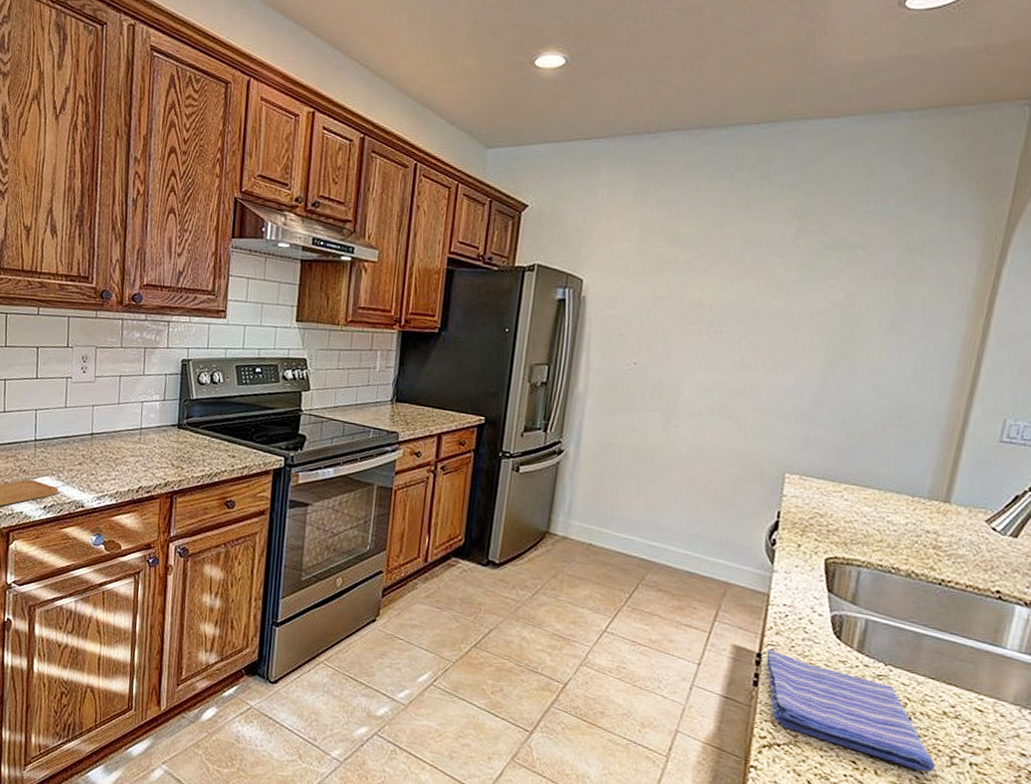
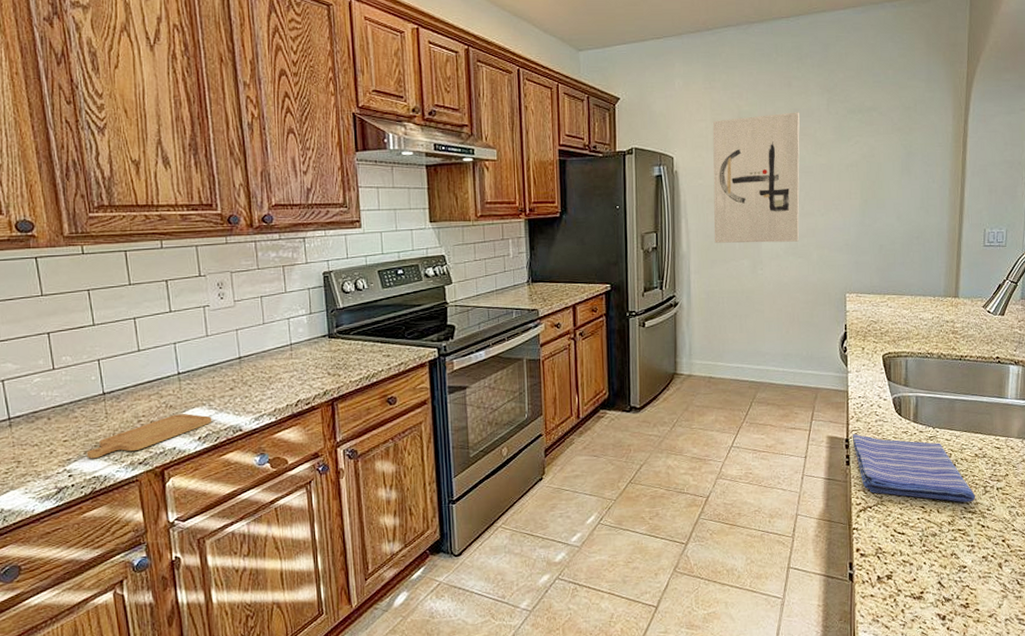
wall art: none [619,240,755,400] -> present [712,112,800,243]

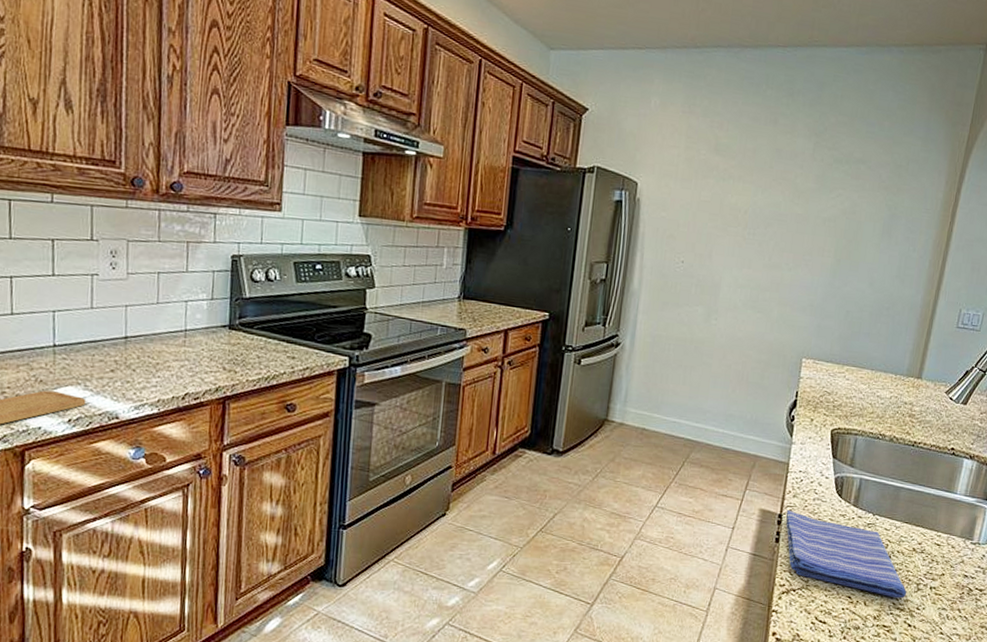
wall art: present [712,112,800,243] -> none [669,149,782,295]

